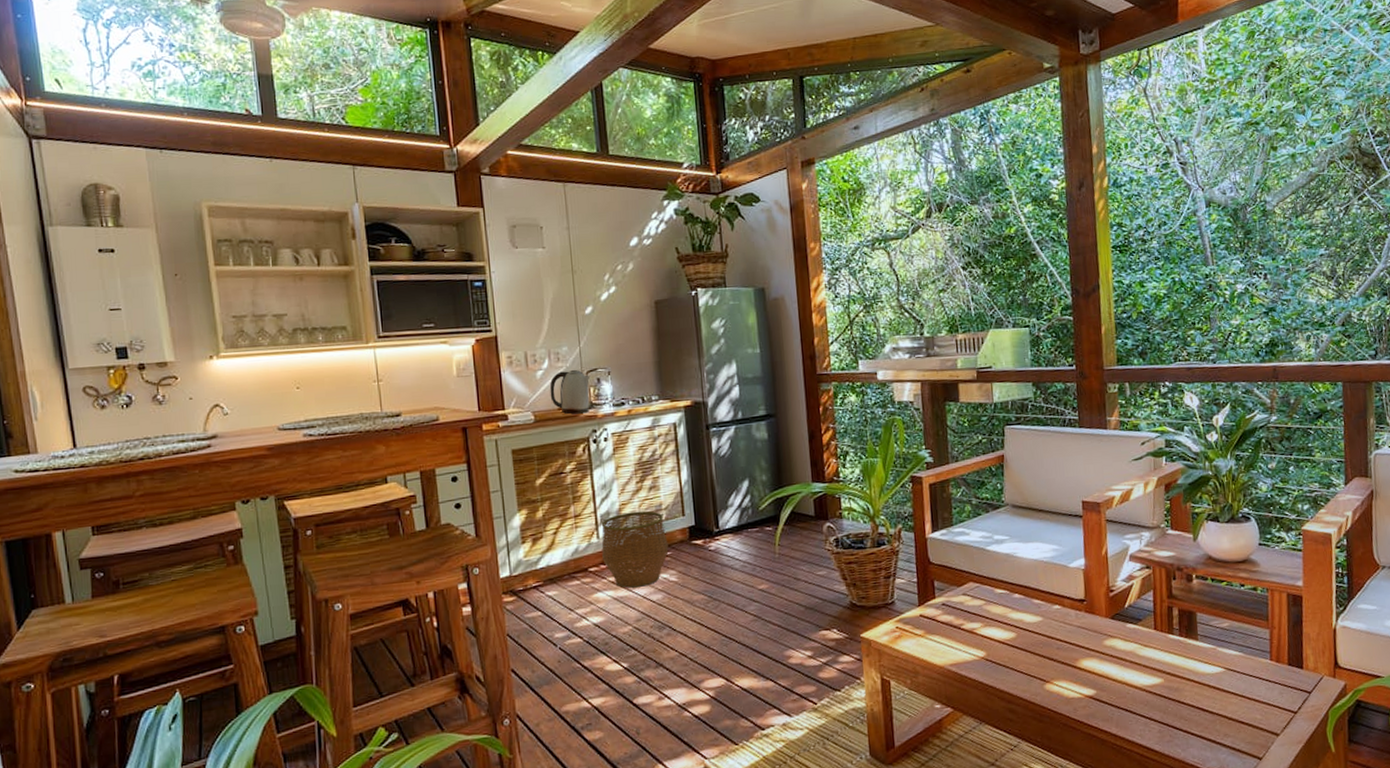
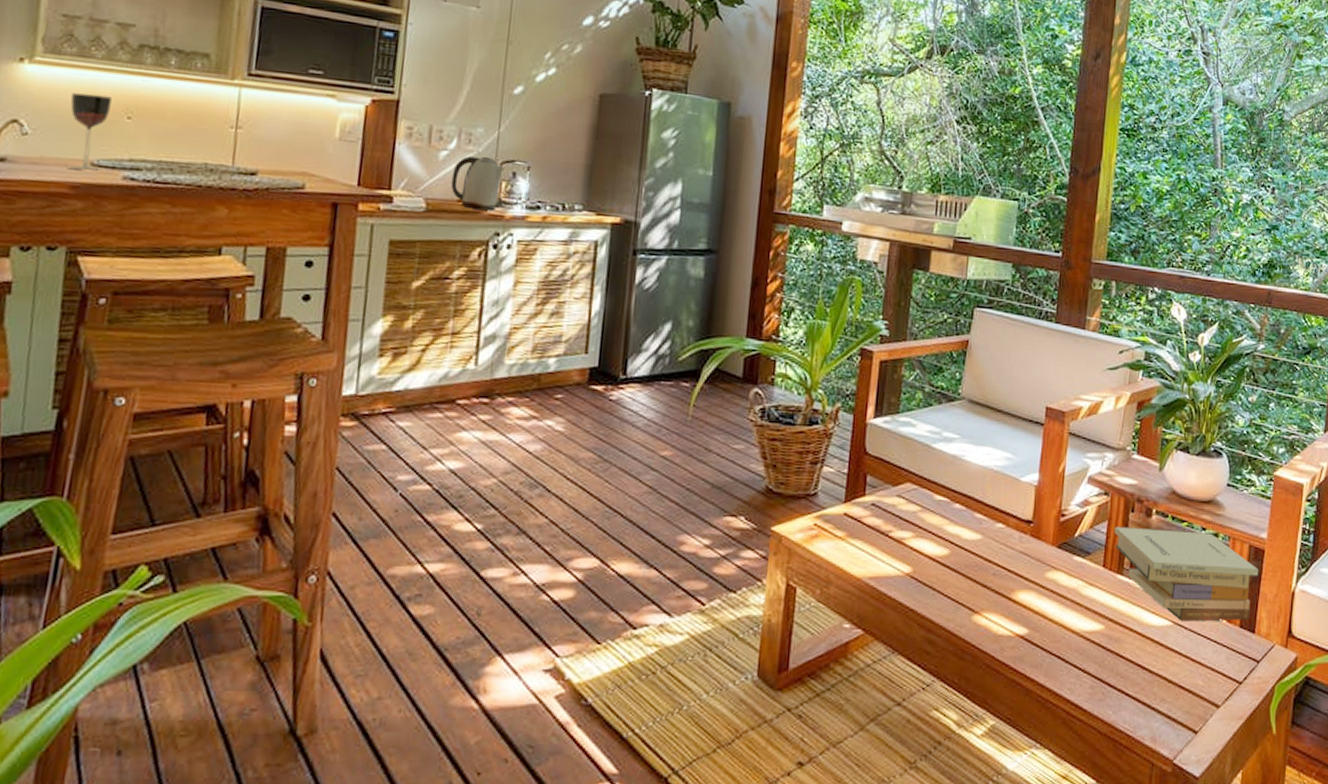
wineglass: none [252,374,287,435] -> present [66,93,113,171]
basket: present [601,510,669,588] -> none [476,338,563,432]
books: none [1160,588,1300,667] -> present [1114,526,1259,622]

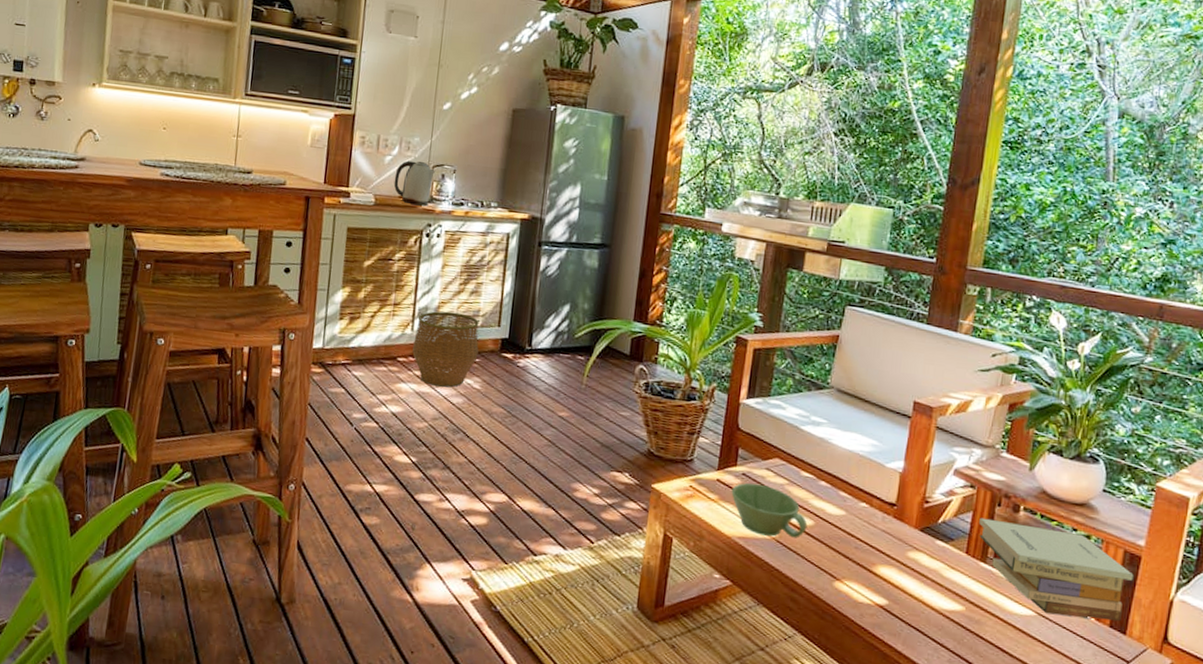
wineglass: present [66,93,113,171] -> none [124,109,154,169]
basket: none [476,338,563,432] -> present [412,311,481,387]
cup: none [860,513,943,572] -> present [731,482,808,539]

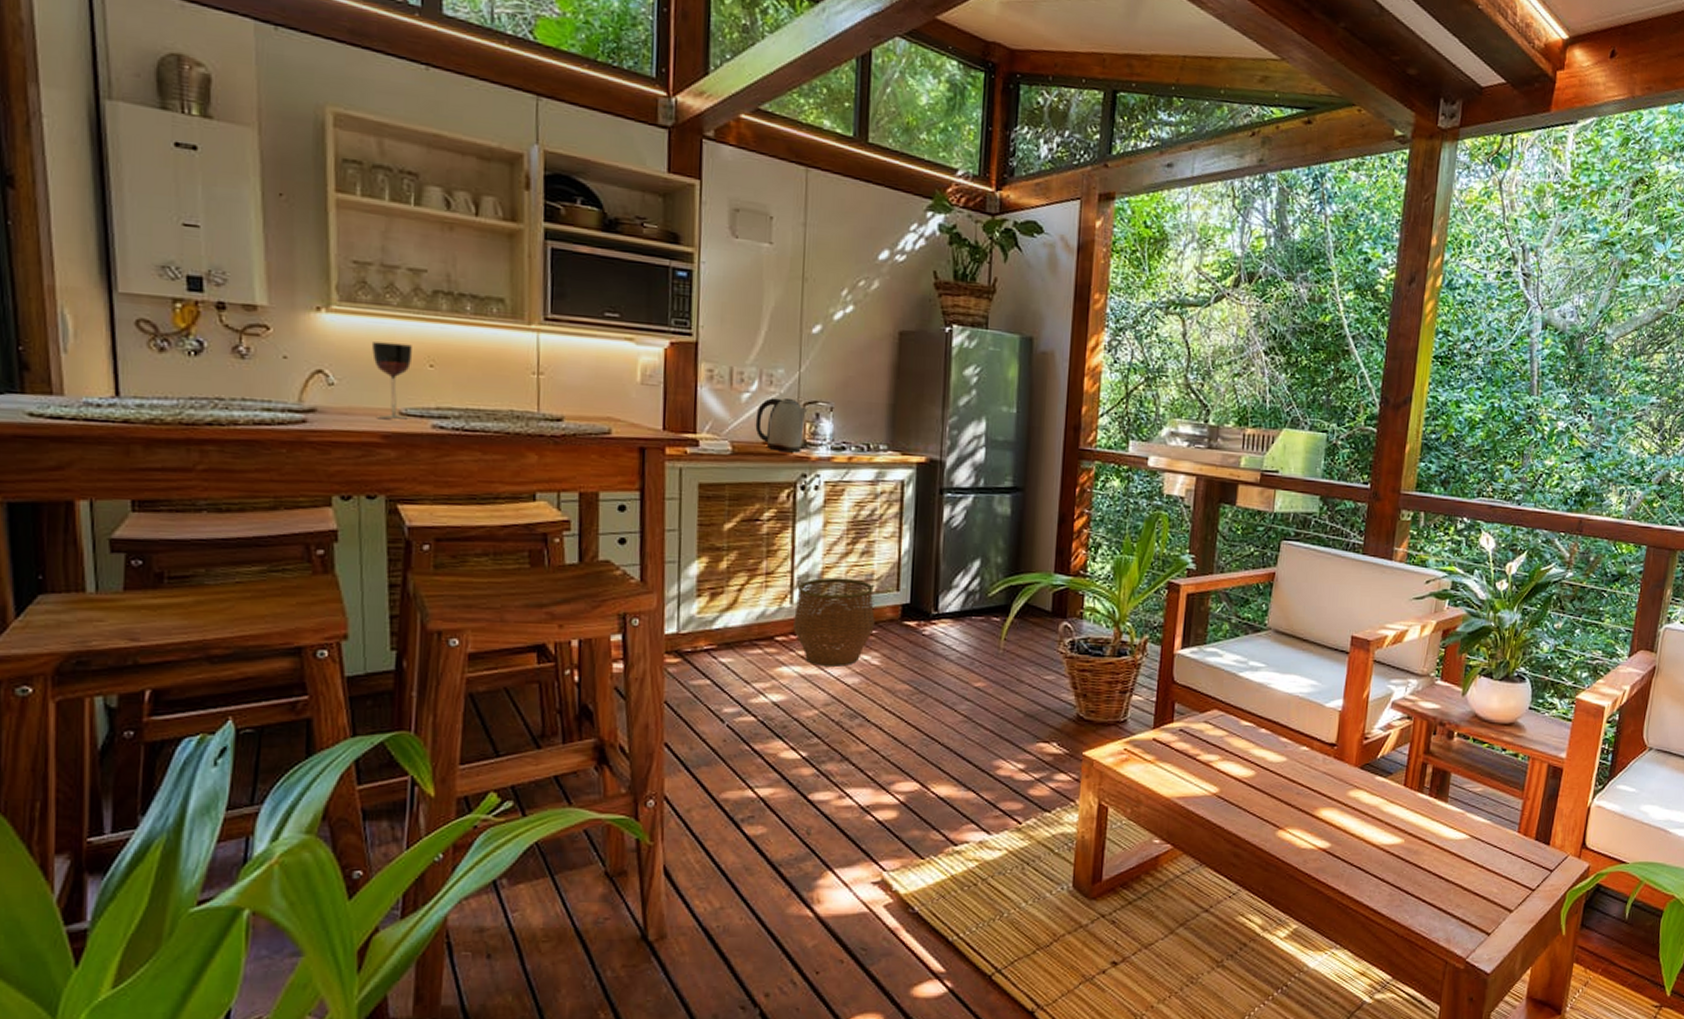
wineglass: none [124,109,154,169] -> present [371,342,414,420]
cup: present [731,482,808,539] -> none [1168,738,1249,792]
books: present [979,517,1134,622] -> none [1416,748,1556,835]

